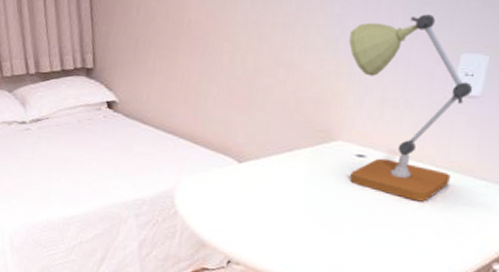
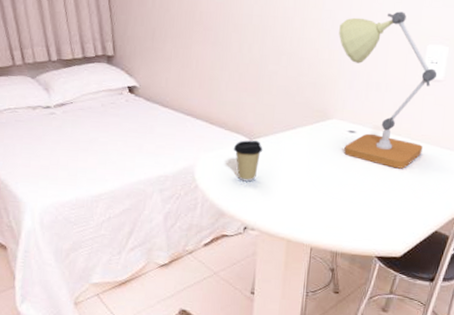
coffee cup: none [218,162,254,210] -> present [233,140,263,182]

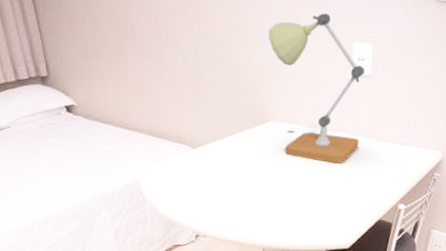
coffee cup: present [233,140,263,182] -> none [177,148,207,190]

